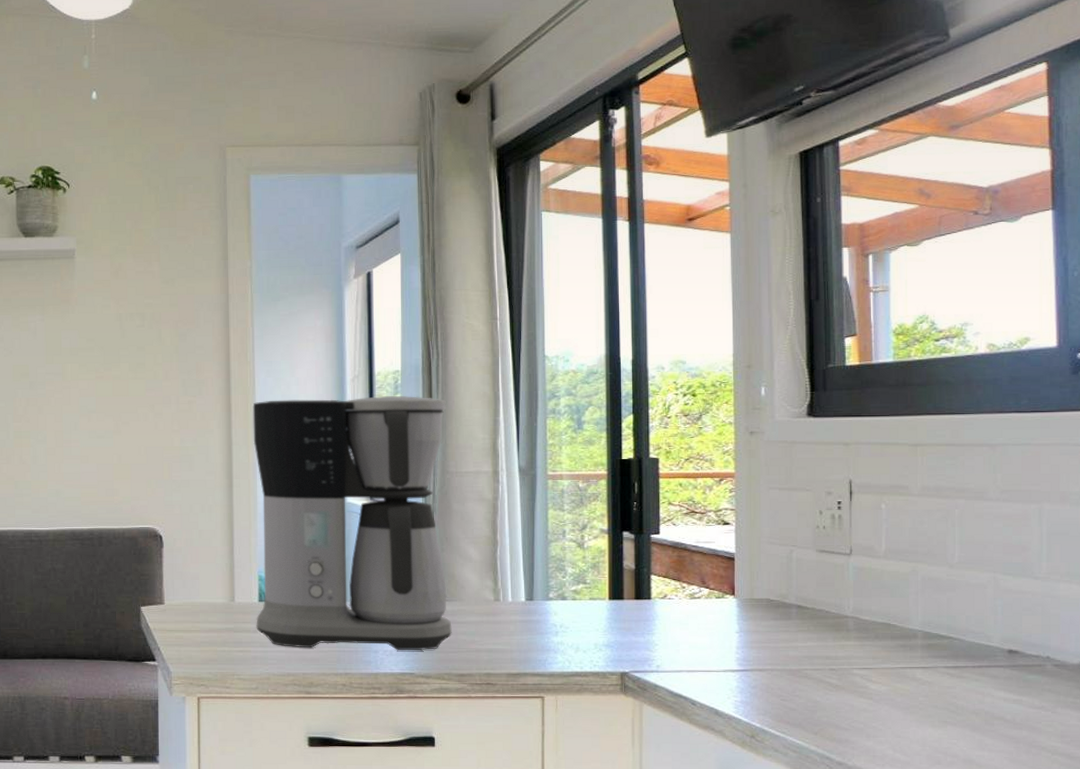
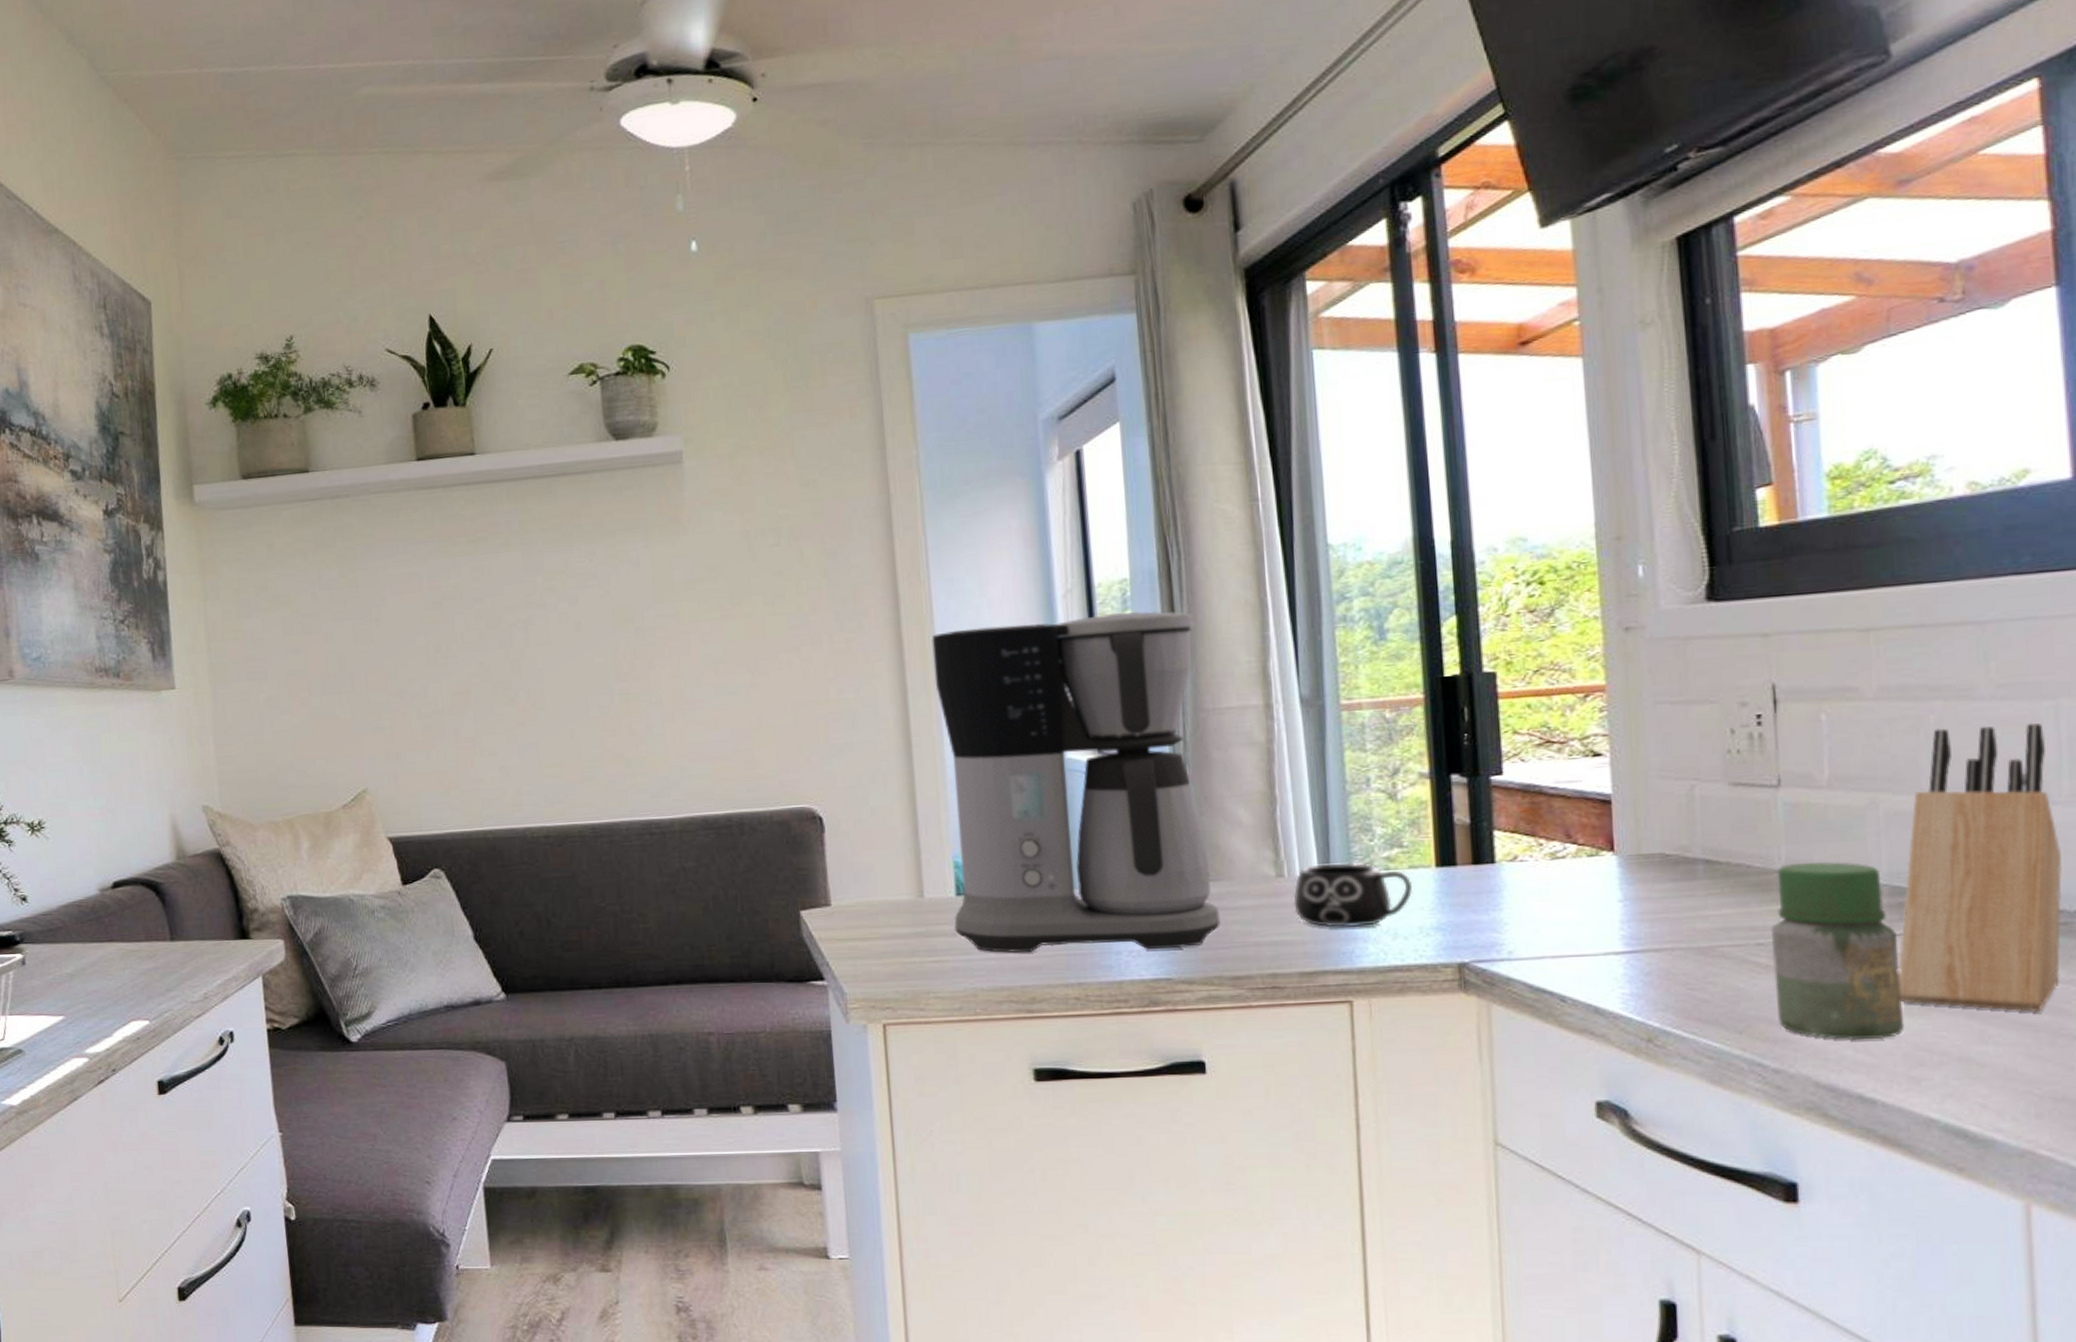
mug: none [506,593,592,641] -> present [1293,863,1414,928]
jar: none [841,612,929,744] -> present [1771,861,1905,1041]
knife block: none [926,519,1039,729] -> present [1898,723,2062,1013]

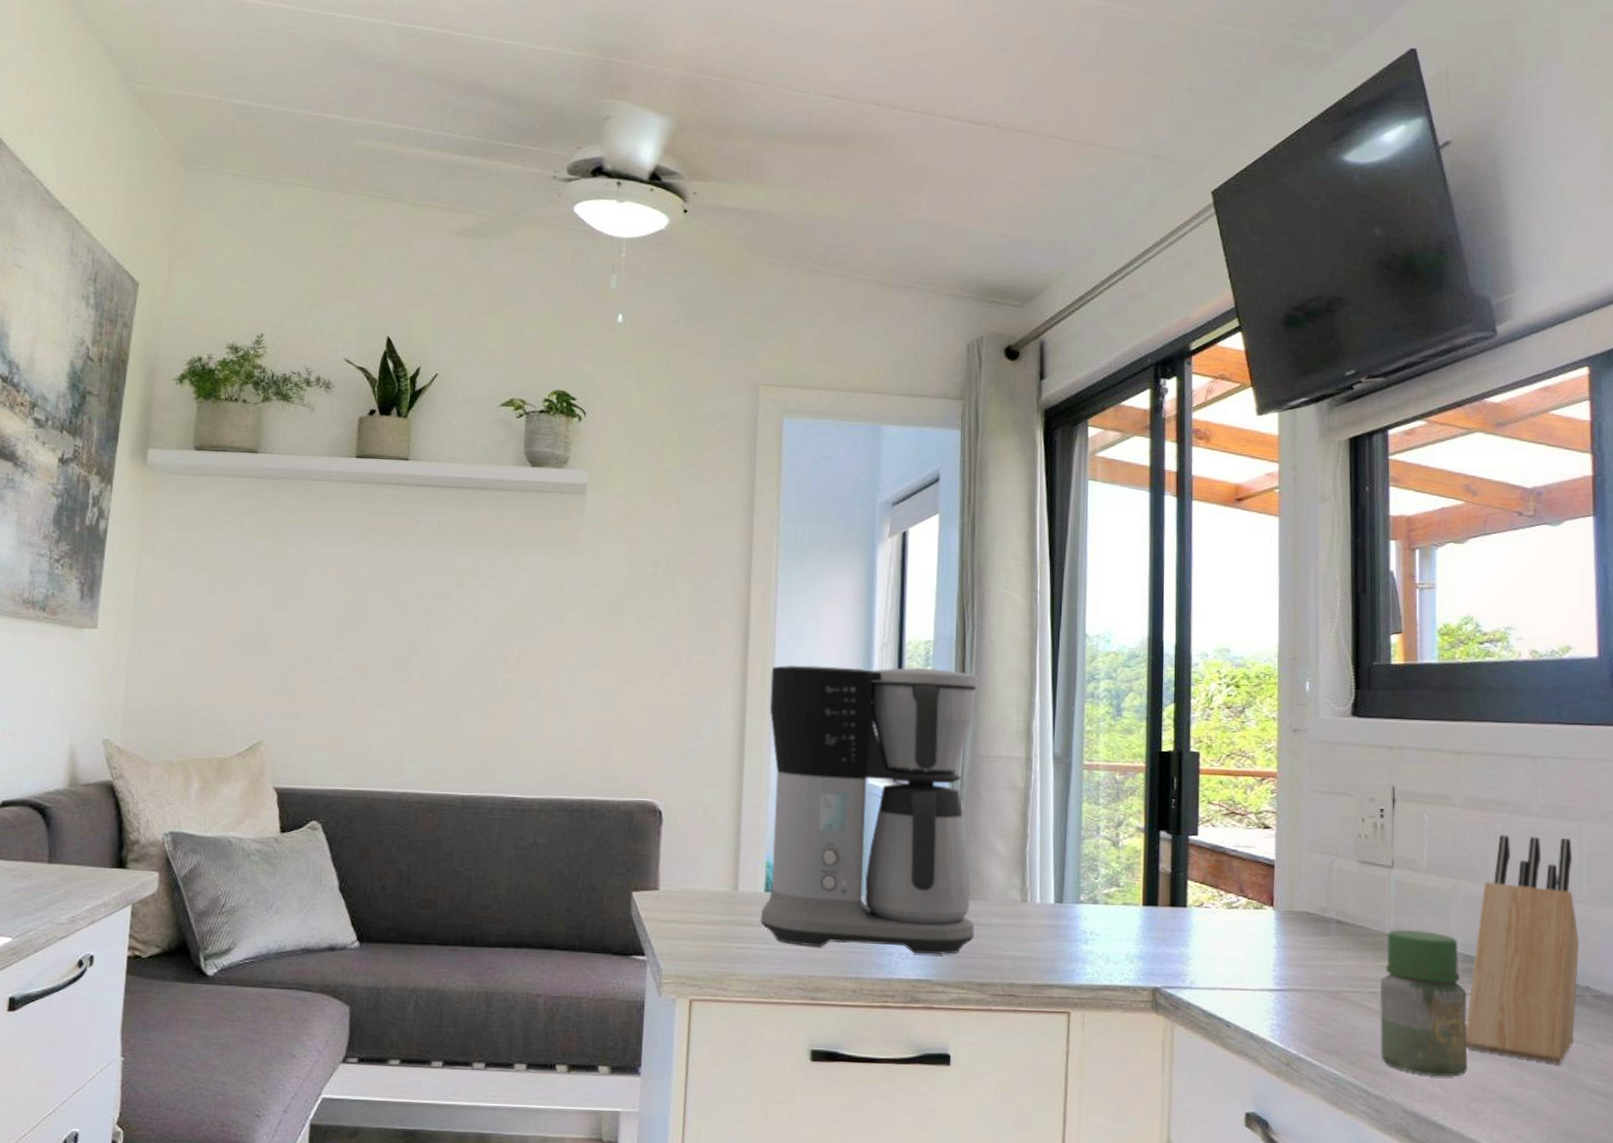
mug: present [1293,863,1414,928] -> none [1032,894,1124,950]

